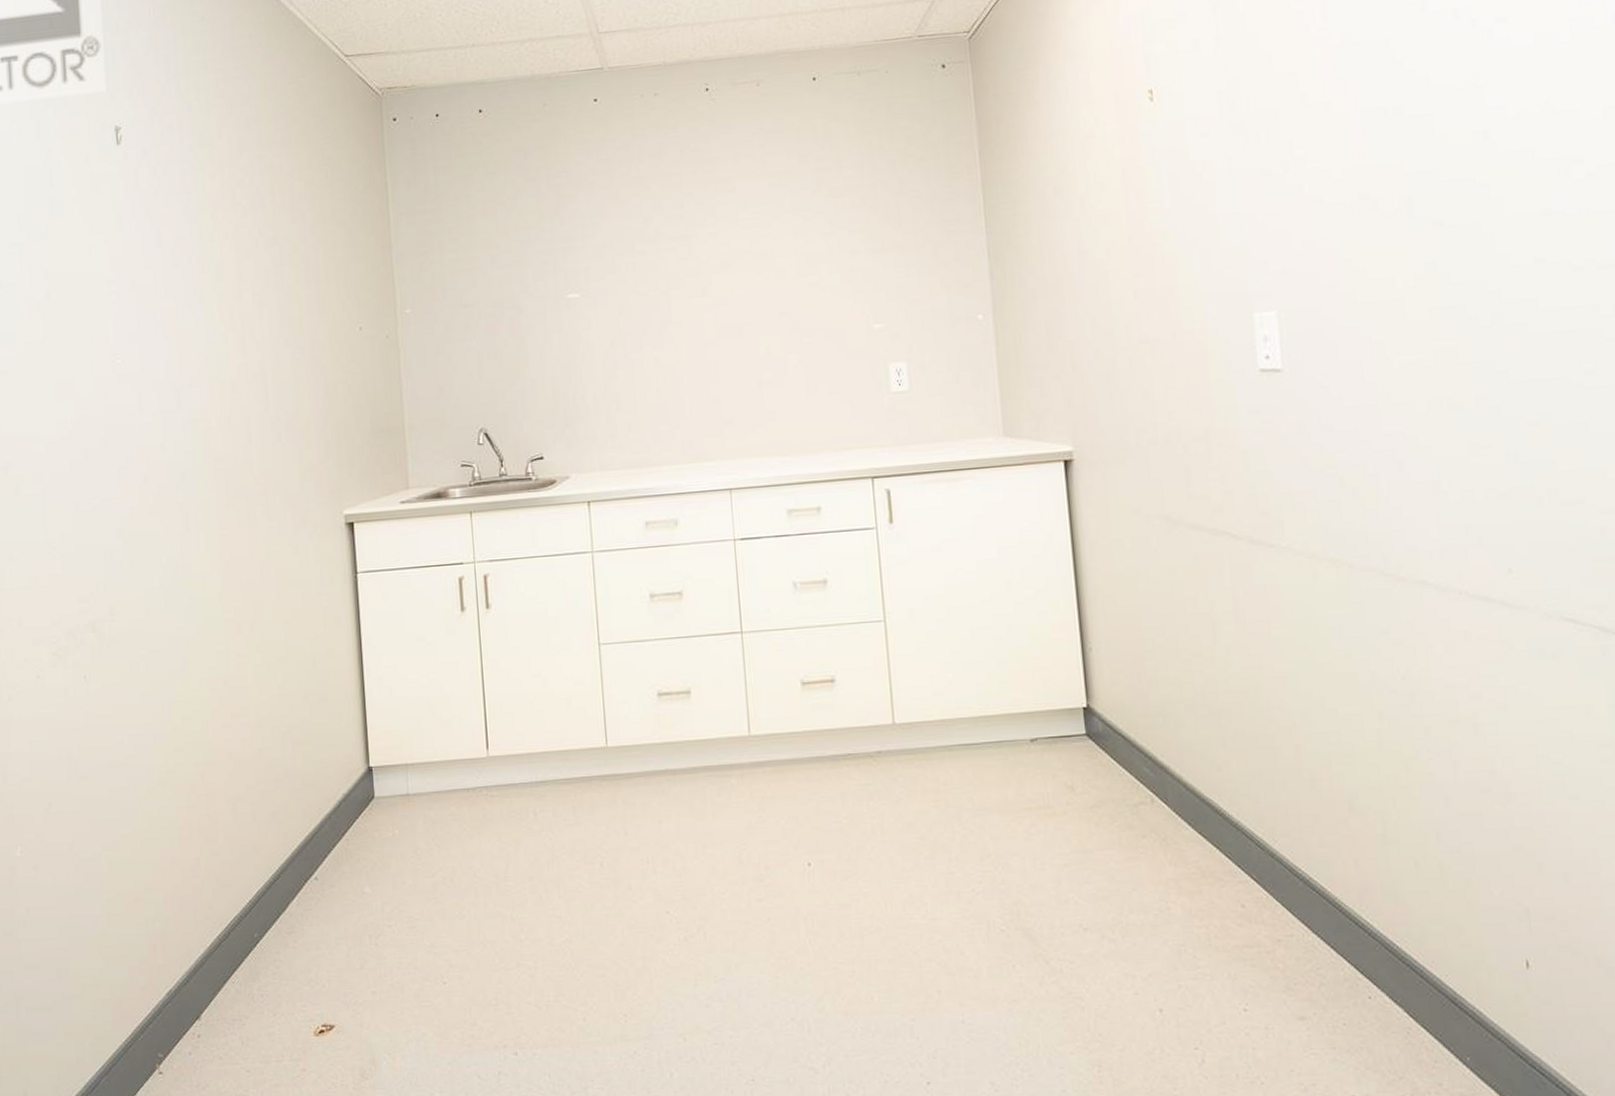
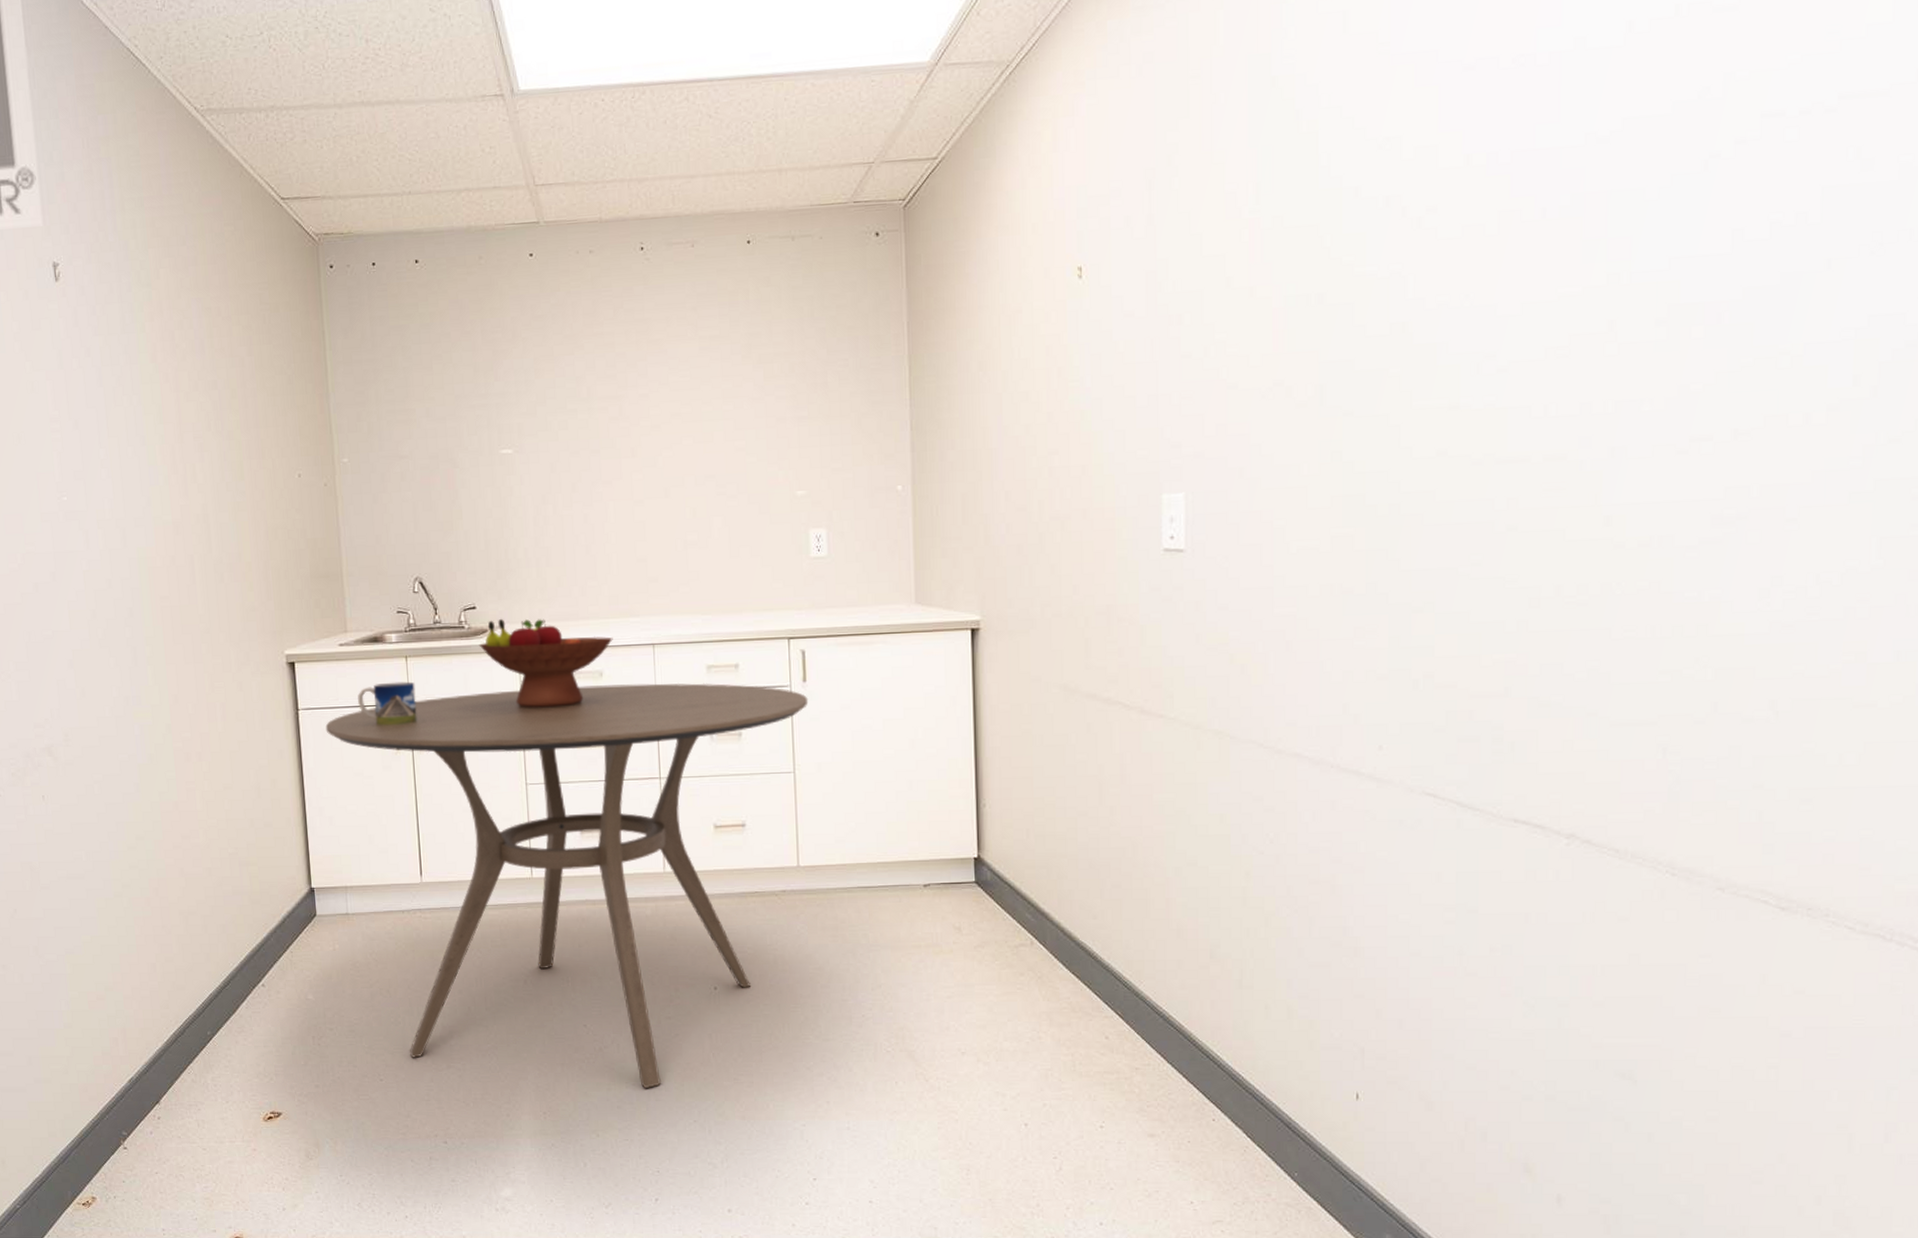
dining table: none [385,528,897,982] -> present [325,683,809,1088]
mug: none [419,538,483,587] -> present [357,681,418,726]
fruit bowl: none [547,467,688,562] -> present [478,618,613,708]

